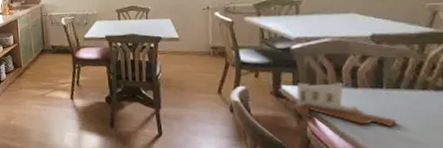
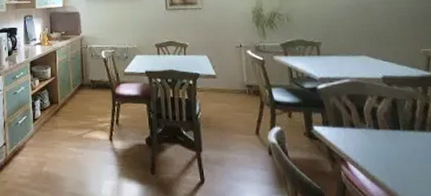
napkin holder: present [290,83,398,126] -> none [323,123,418,169]

